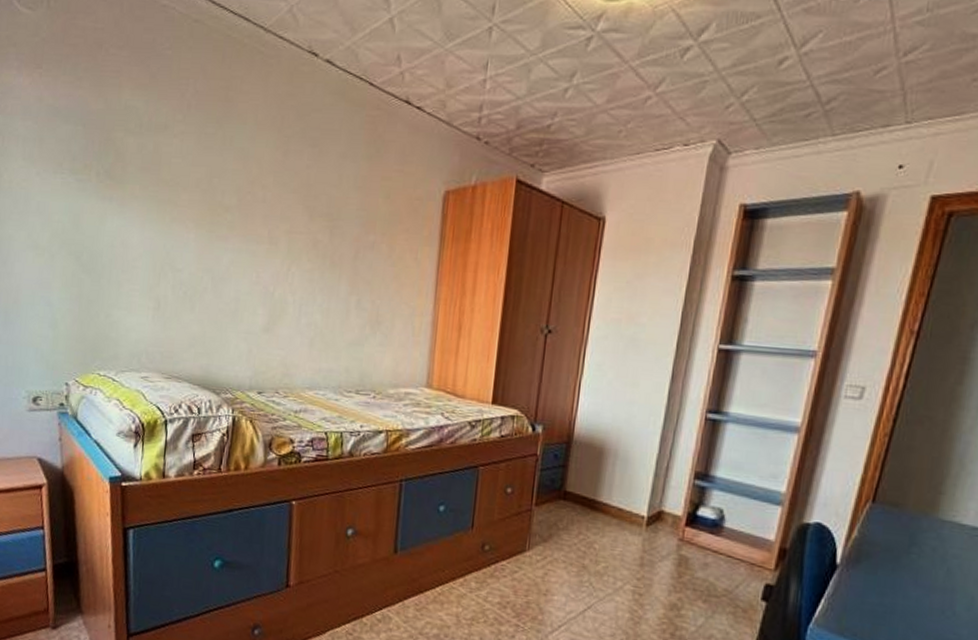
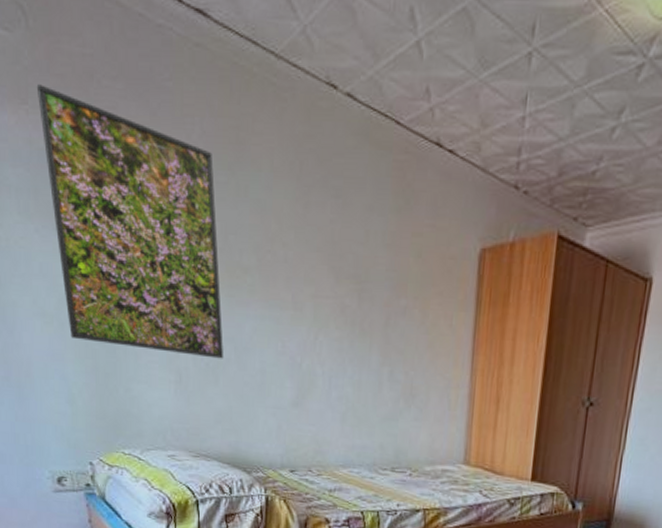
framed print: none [51,52,203,288] -> present [36,84,224,359]

